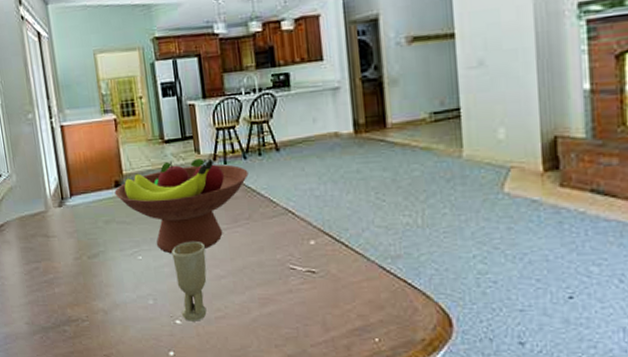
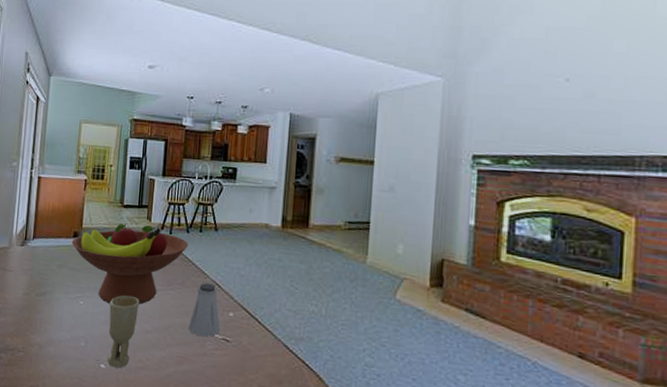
saltshaker: none [265,212,303,273] -> present [188,283,221,337]

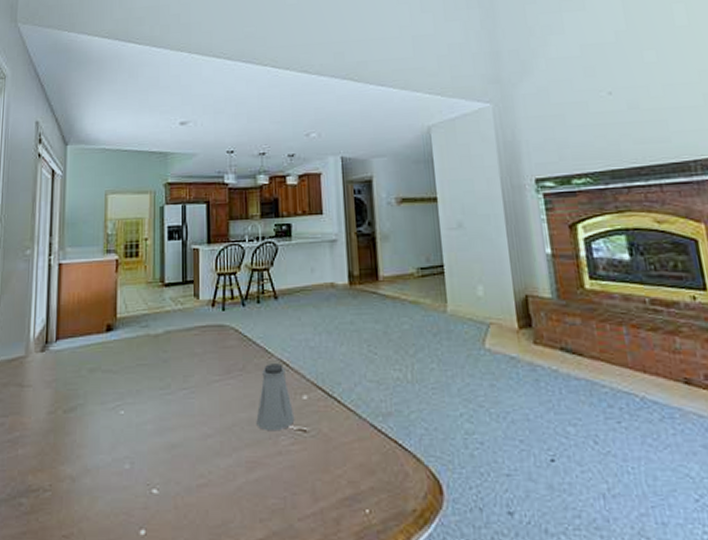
fruit bowl: present [71,223,188,305] -> none [105,303,246,408]
cup: present [107,295,139,369] -> none [158,393,194,491]

